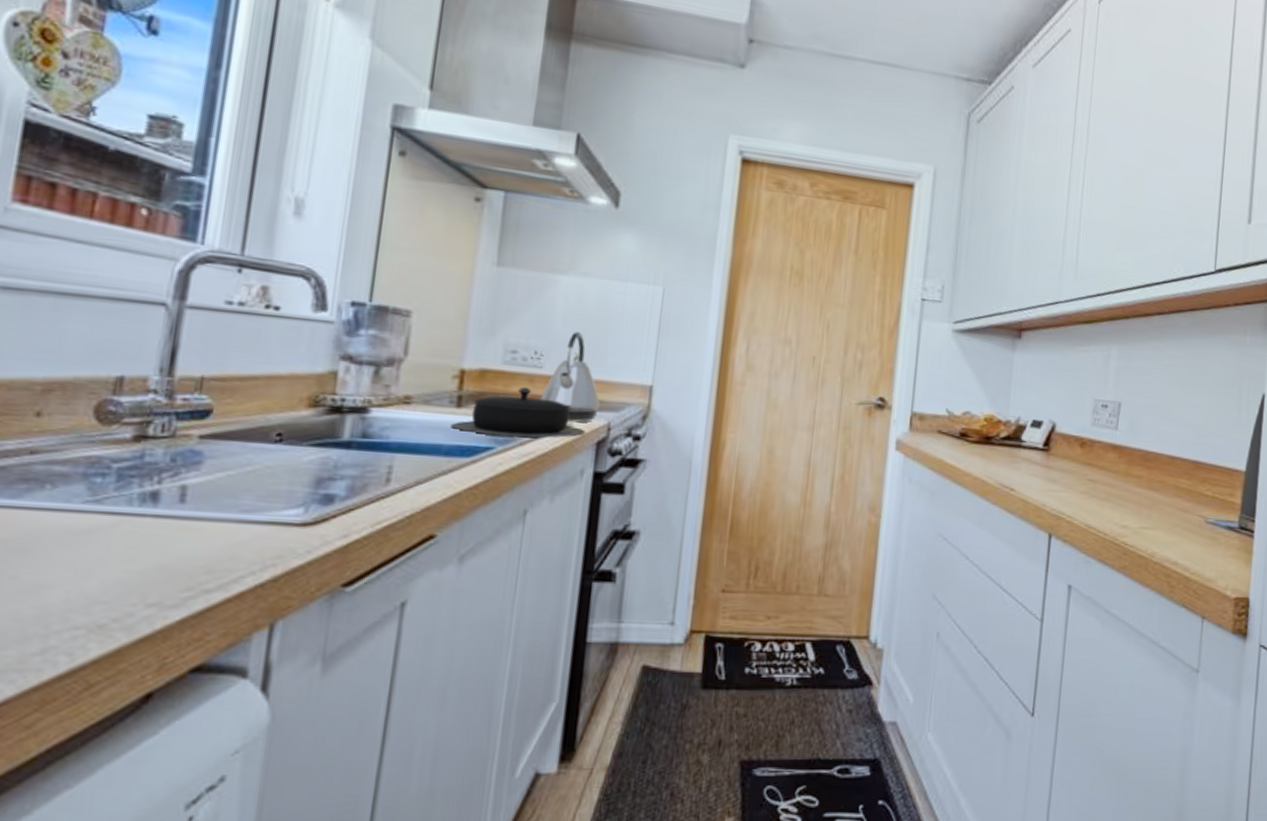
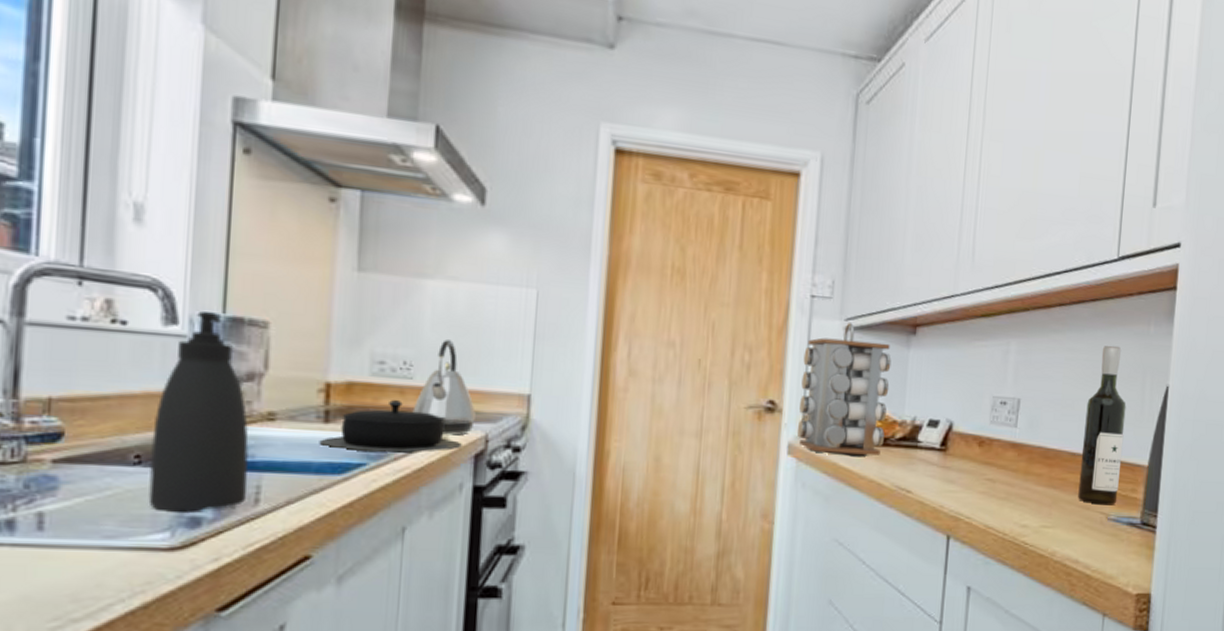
soap dispenser: none [286,299,385,489] -> present [148,311,249,512]
spice rack: none [905,324,997,454] -> present [797,322,892,457]
bottle: none [1177,353,1224,509] -> present [1078,345,1126,505]

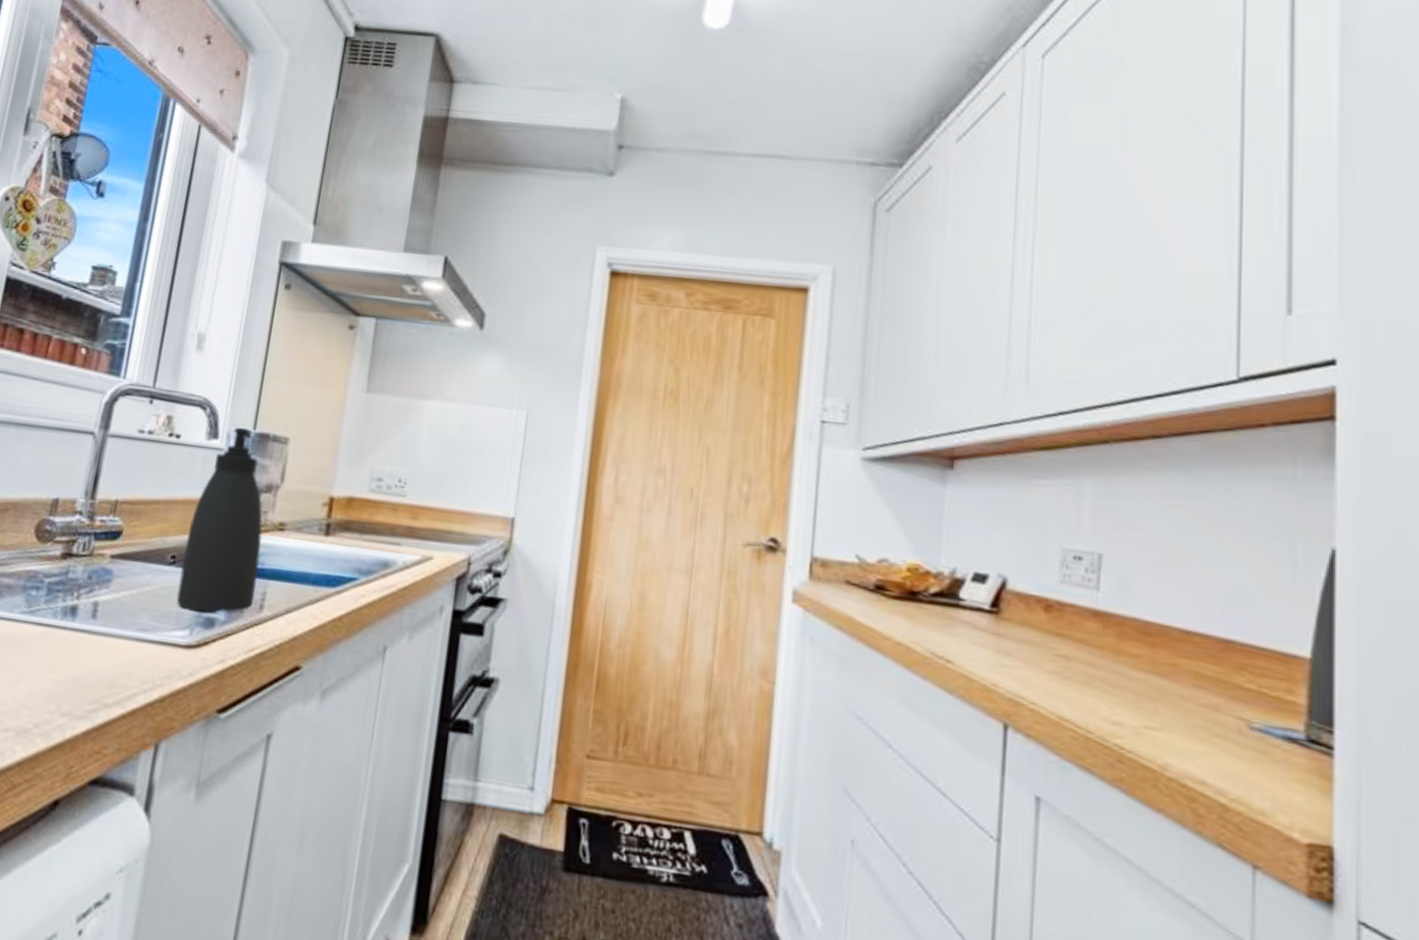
cooking pot: present [319,399,462,453] -> none [318,516,445,571]
kettle: present [412,338,477,436] -> none [402,458,462,556]
spice rack: present [797,322,892,457] -> none [803,451,922,613]
bottle: present [1078,345,1126,505] -> none [1199,490,1267,709]

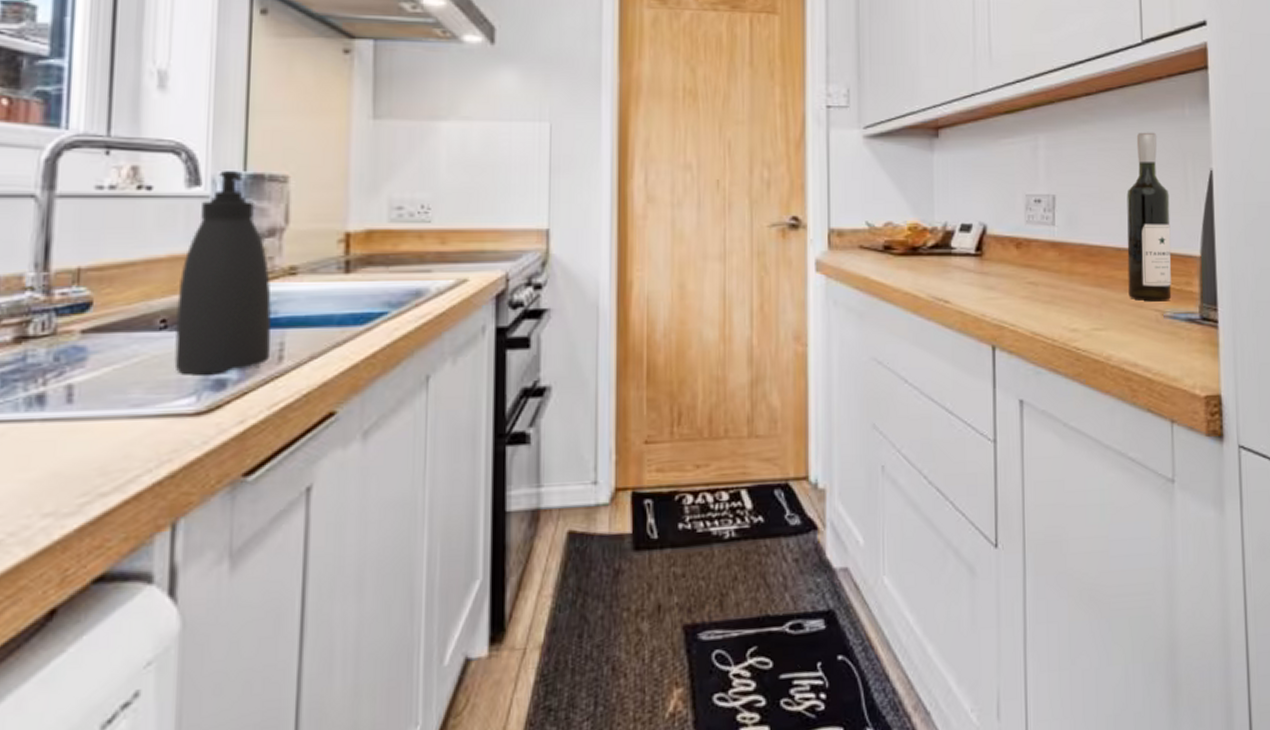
bottle: none [1199,490,1267,709] -> present [1126,132,1172,302]

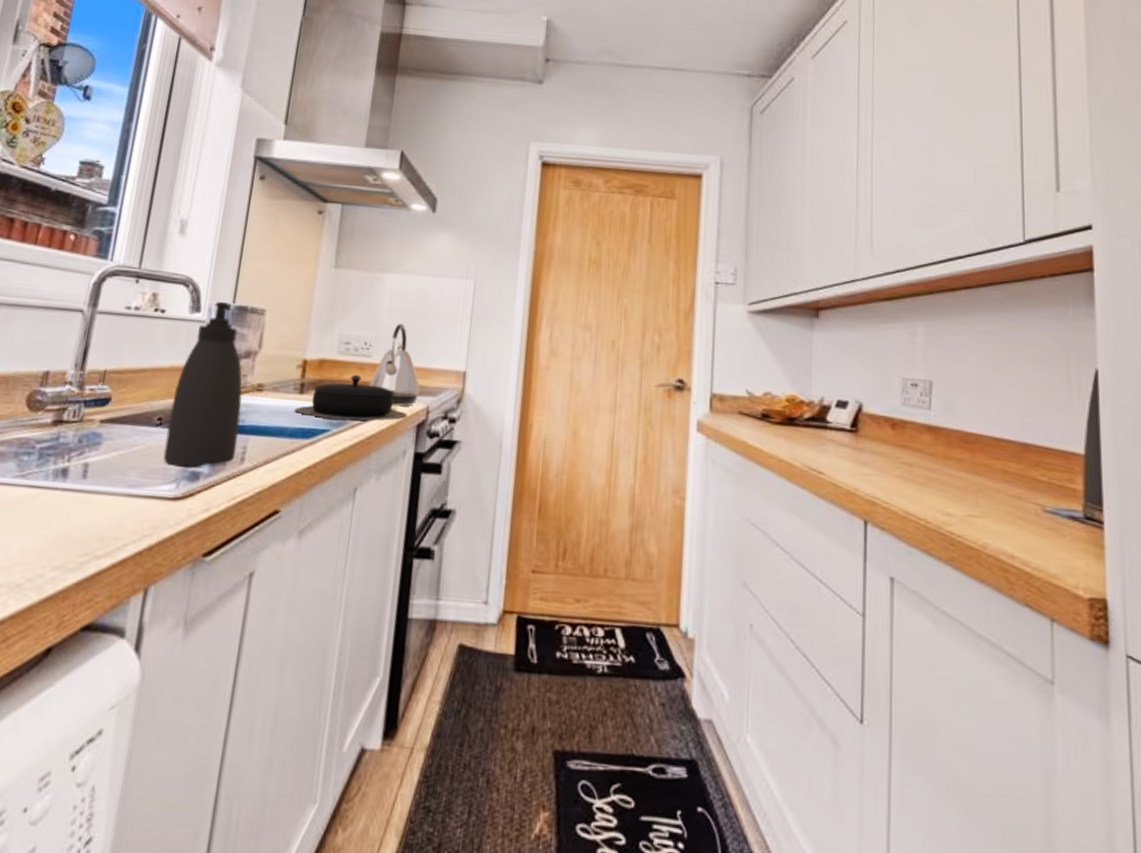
cooking pot: none [340,244,482,299] -> present [294,374,407,421]
kettle: none [432,179,496,277] -> present [369,323,421,407]
bottle: present [1126,132,1172,302] -> none [1005,327,1053,496]

